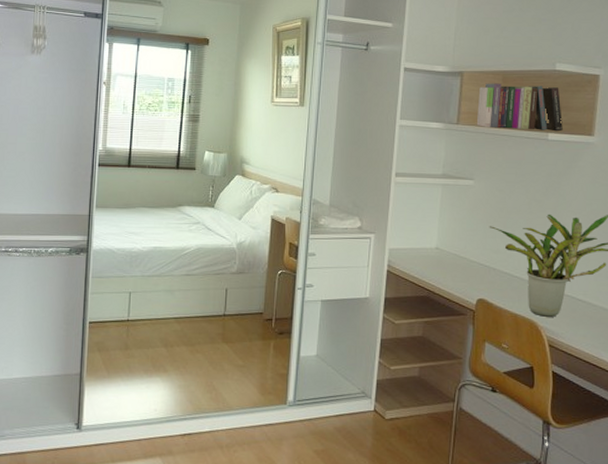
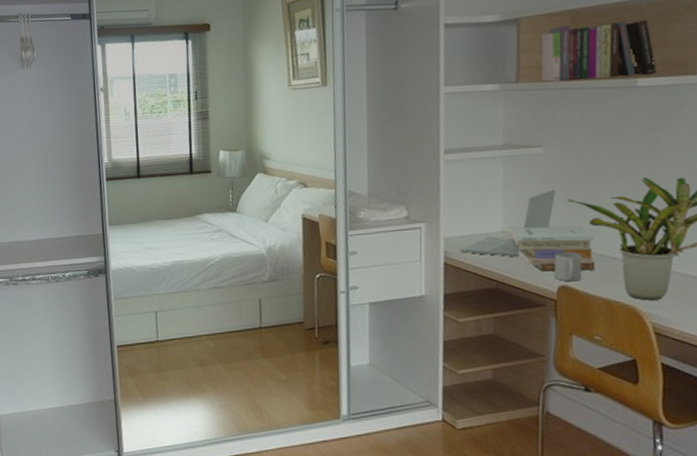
laptop: none [401,216,481,271] -> present [459,189,556,257]
books: none [442,245,507,288] -> present [508,226,596,272]
mug: none [474,269,497,296] -> present [553,251,583,282]

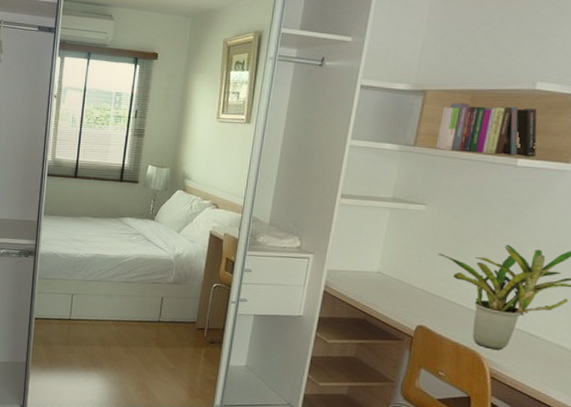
laptop: present [459,189,556,257] -> none [338,242,430,296]
books: present [508,226,596,272] -> none [383,269,454,317]
mug: present [553,251,583,282] -> none [415,296,442,324]

